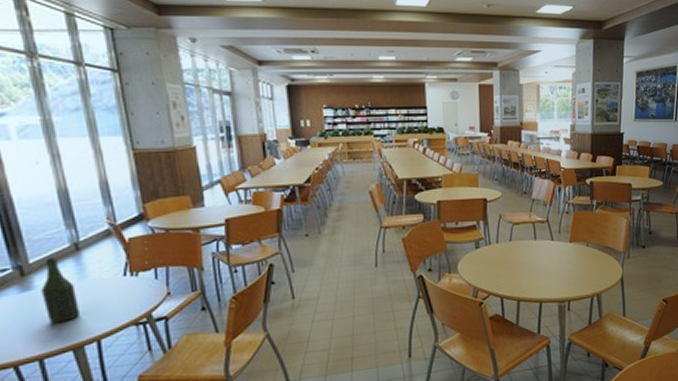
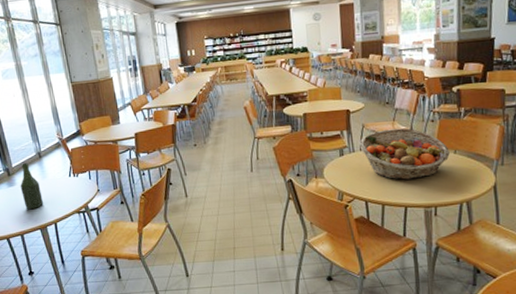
fruit basket: none [496,219,583,274] -> present [359,128,450,180]

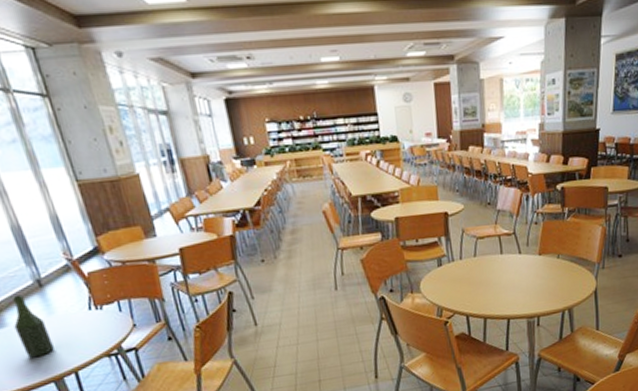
fruit basket: present [359,128,450,180] -> none [459,232,553,290]

